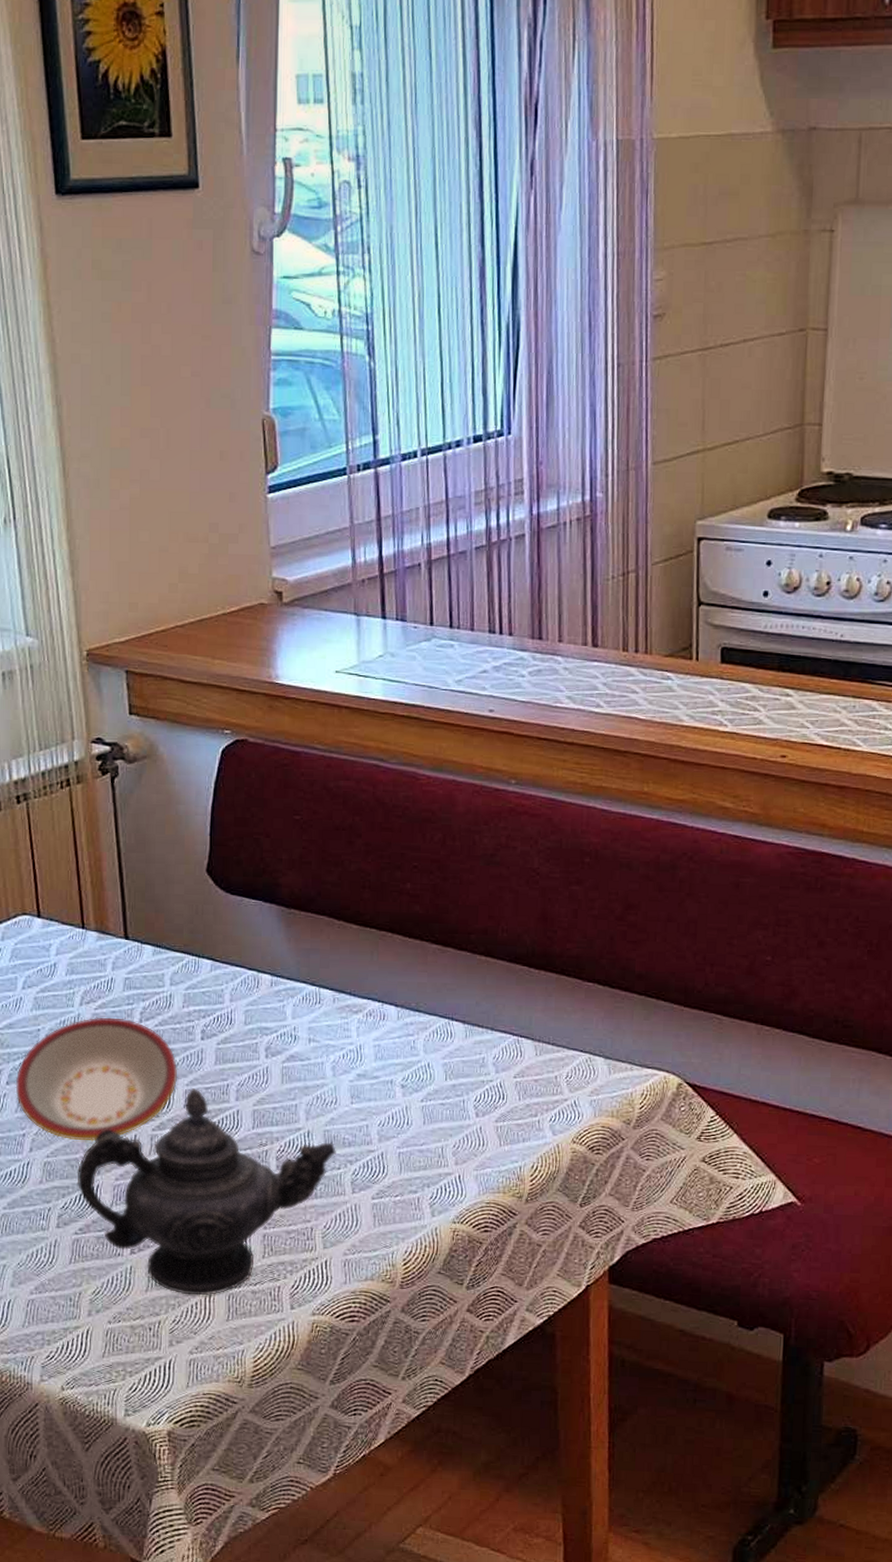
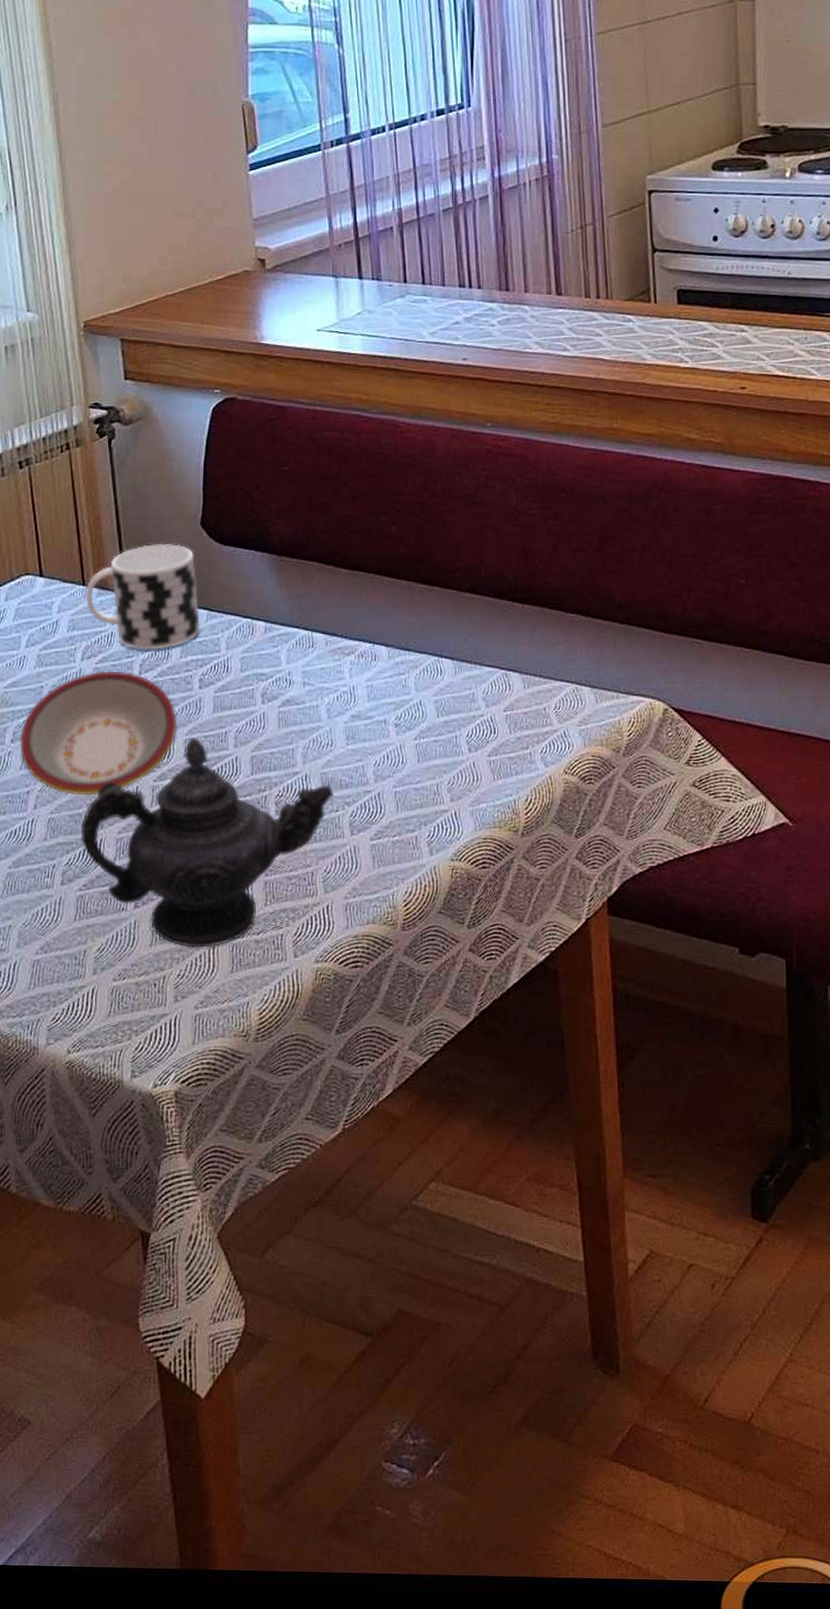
cup: none [84,889,205,999] -> present [85,543,201,650]

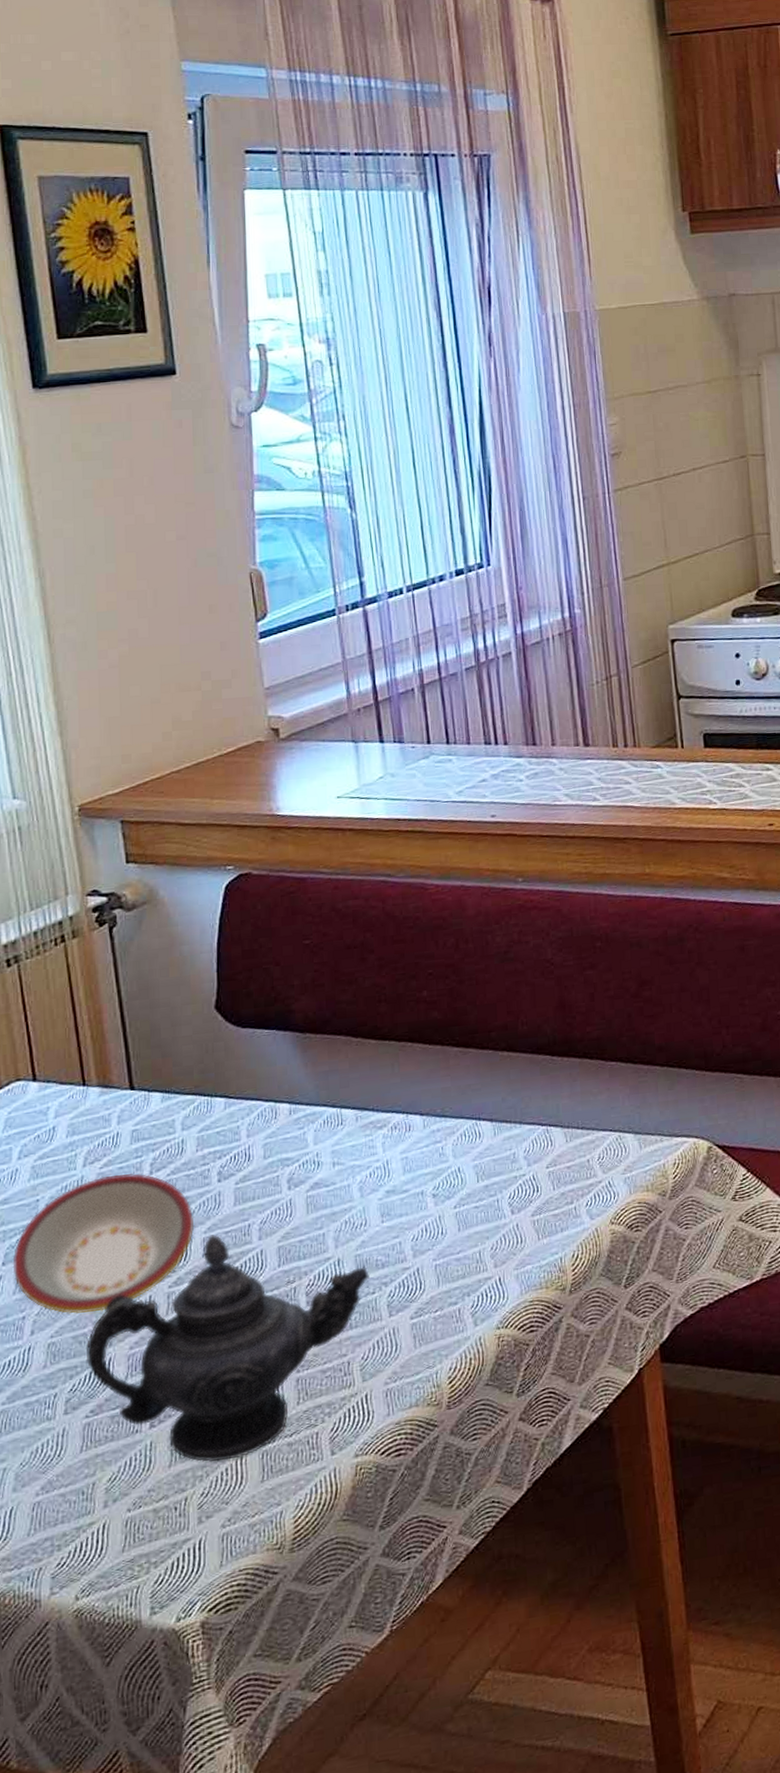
cup: present [85,543,201,650] -> none [86,1031,219,1149]

